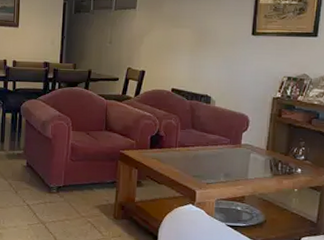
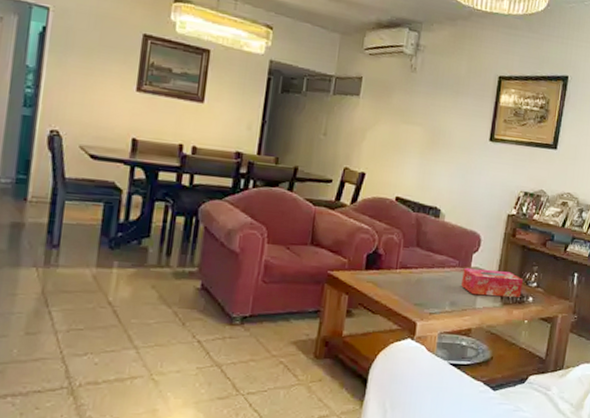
tissue box: none [234,145,291,170] -> present [461,268,523,298]

